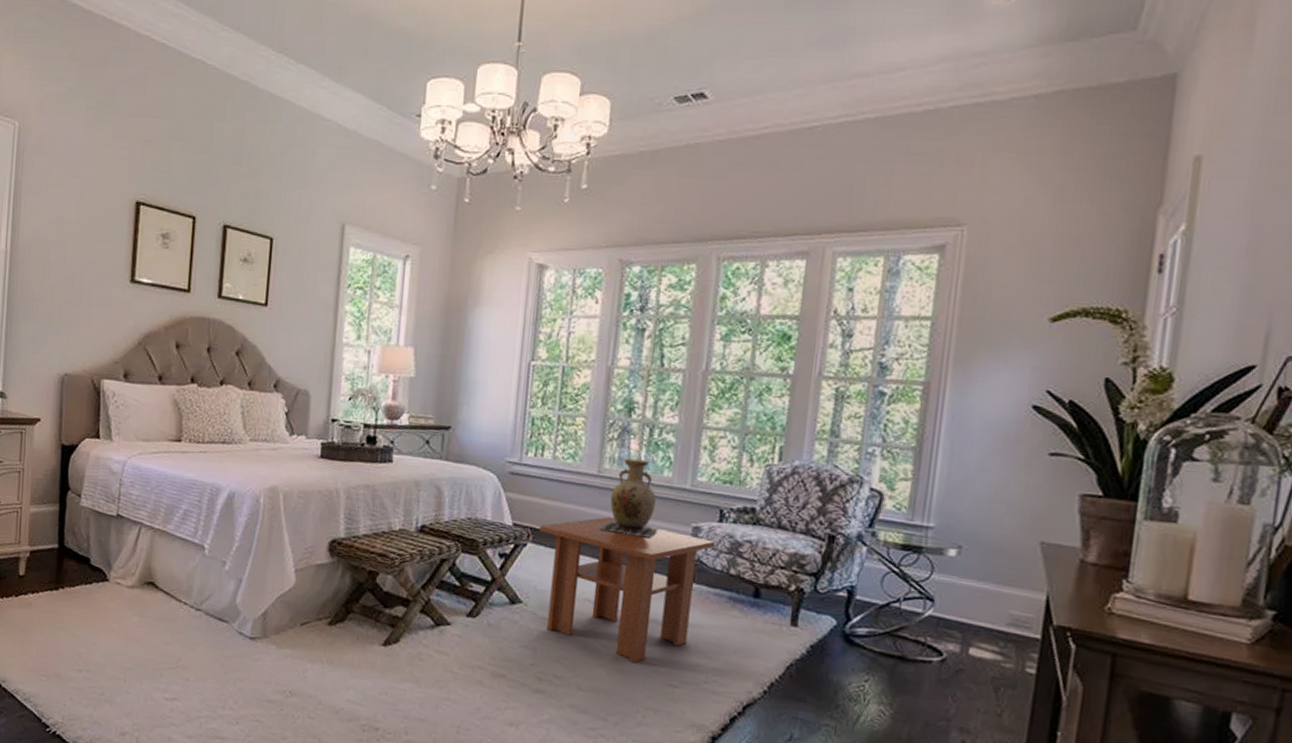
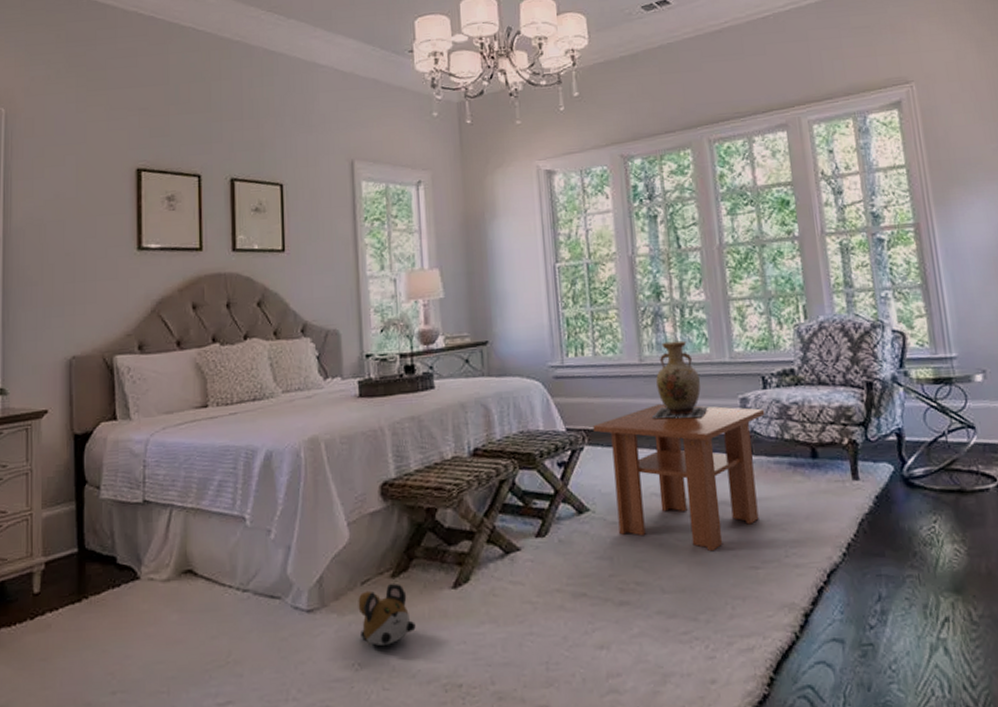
plush toy: none [293,629,345,682] -> present [358,583,416,646]

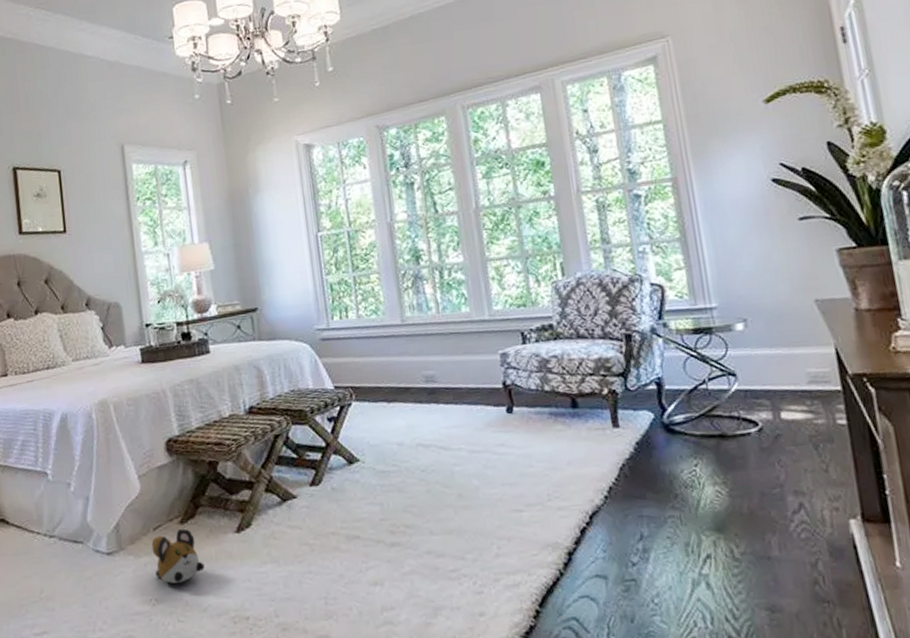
coffee table: present [593,403,765,552] -> none [360,360,525,497]
vase: present [651,340,708,419] -> none [415,301,469,375]

